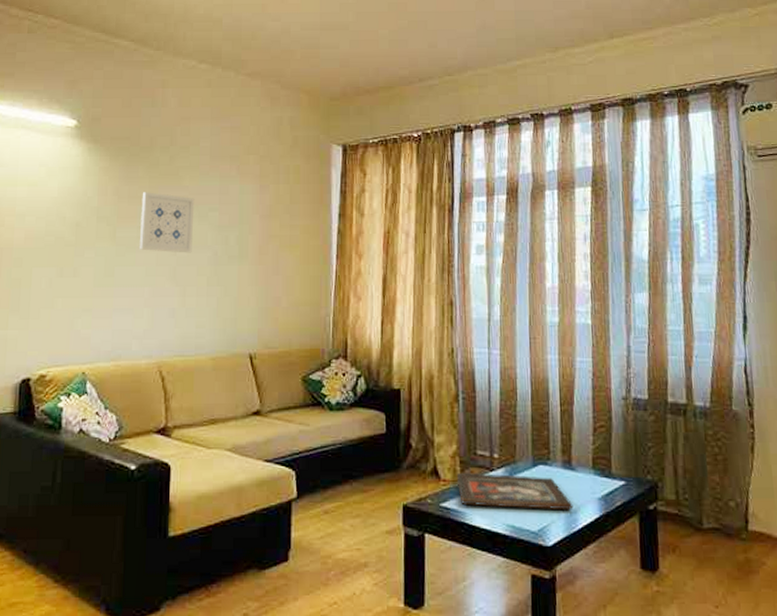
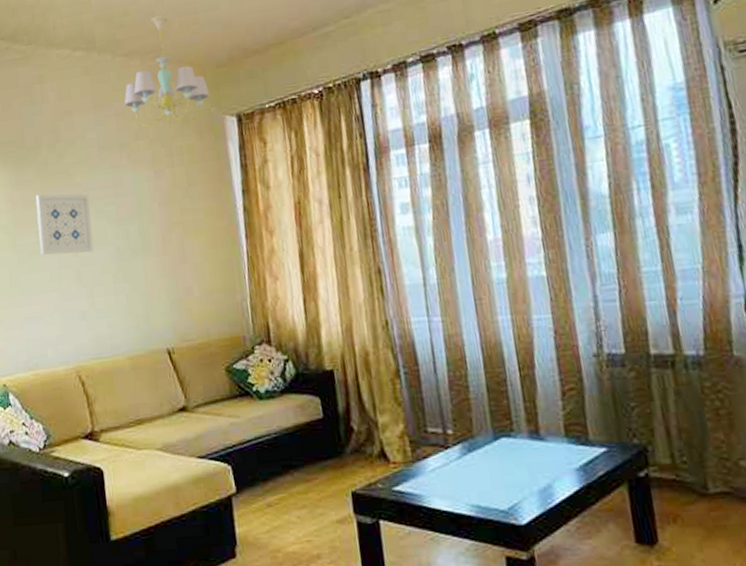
chandelier: none [240,44,321,148] -> present [124,15,211,128]
religious icon: present [456,473,573,511] -> none [407,450,547,488]

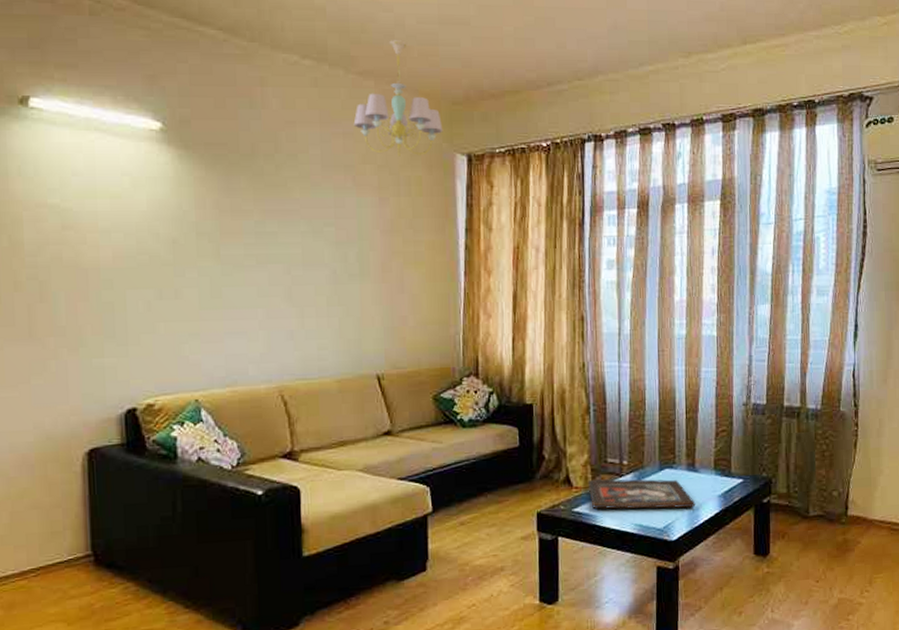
wall art: present [35,194,94,255] -> none [246,205,308,272]
religious icon: none [407,450,547,488] -> present [588,479,696,509]

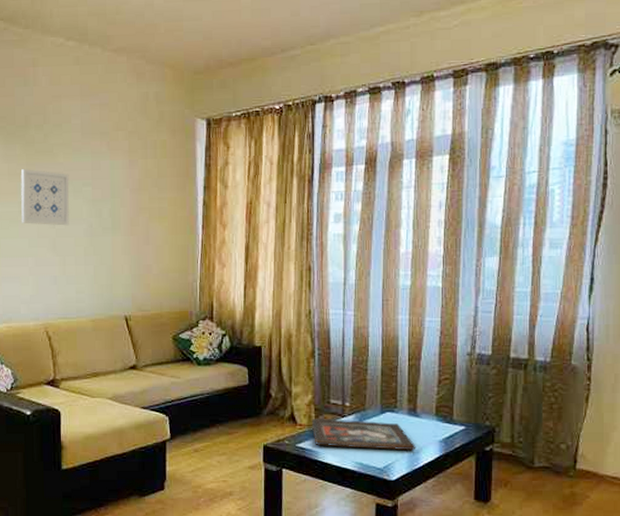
wall art: none [246,205,308,272] -> present [20,169,70,226]
chandelier: present [353,39,443,157] -> none [108,17,186,123]

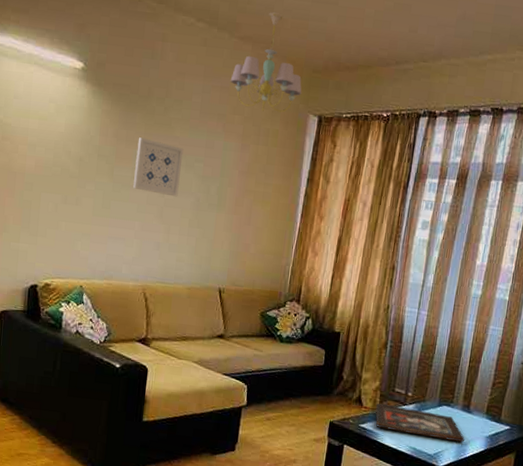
chandelier: none [108,17,186,123] -> present [230,11,302,113]

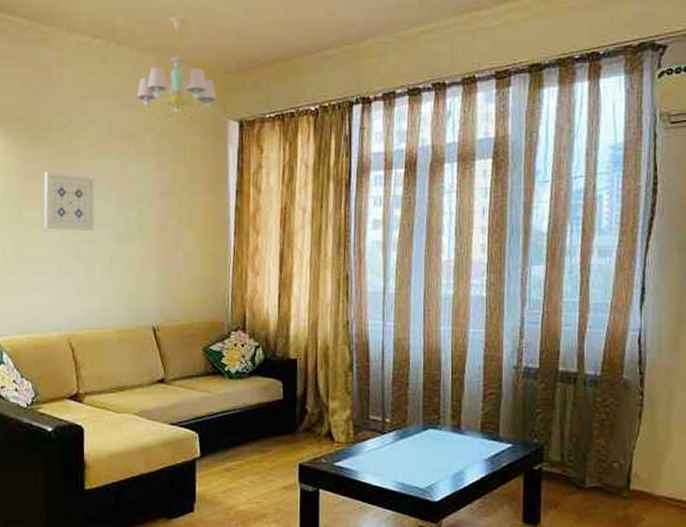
religious icon: present [375,403,465,443] -> none [349,436,461,470]

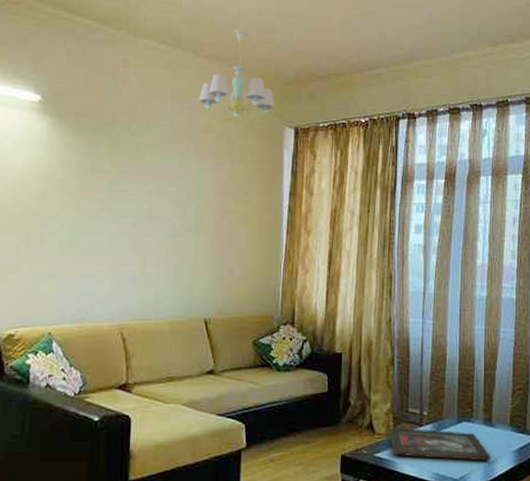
wall art: present [44,172,95,232] -> none [102,166,155,225]
religious icon: none [349,436,461,470] -> present [389,428,491,461]

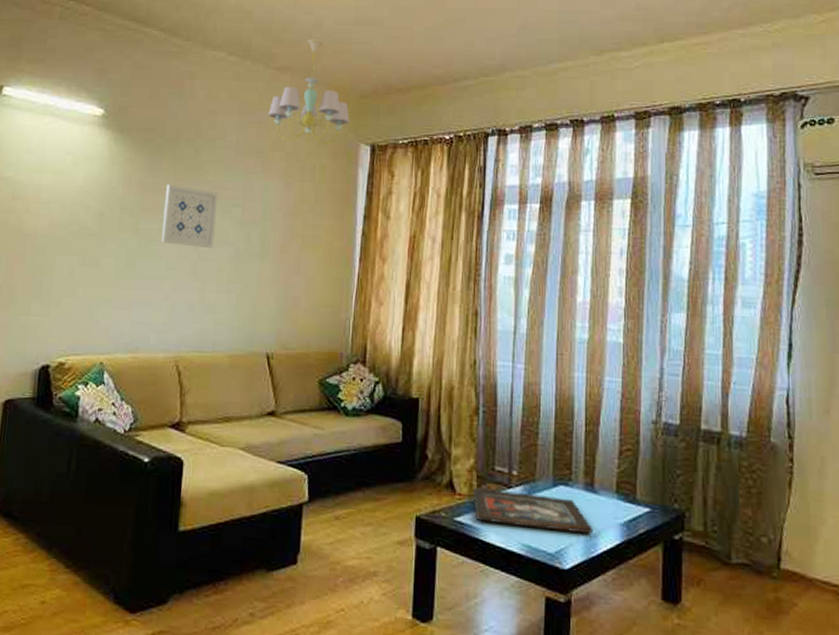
wall art: none [102,166,155,225] -> present [161,185,218,249]

